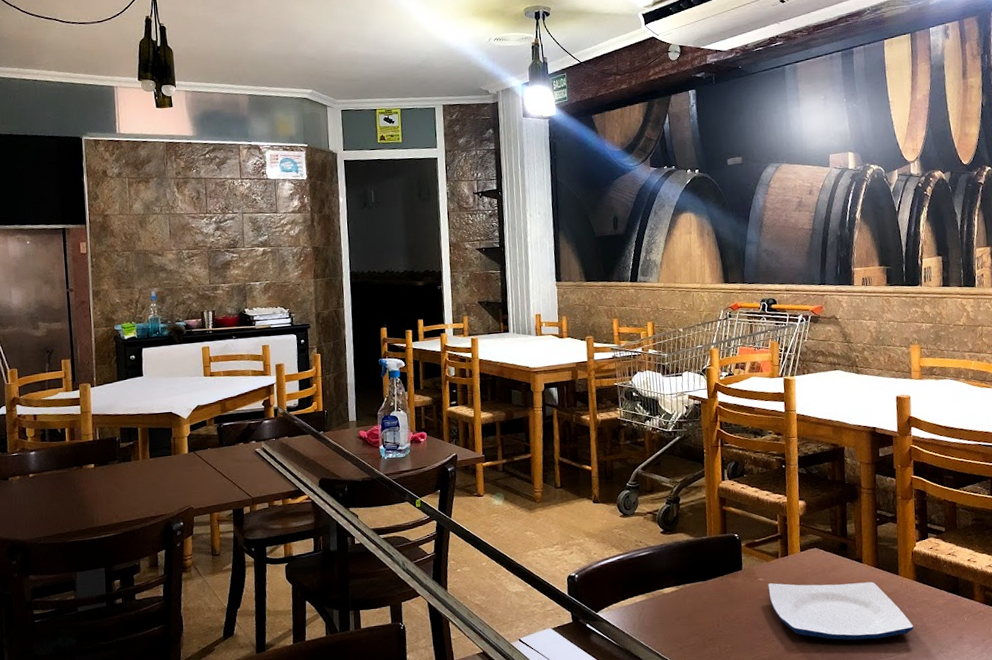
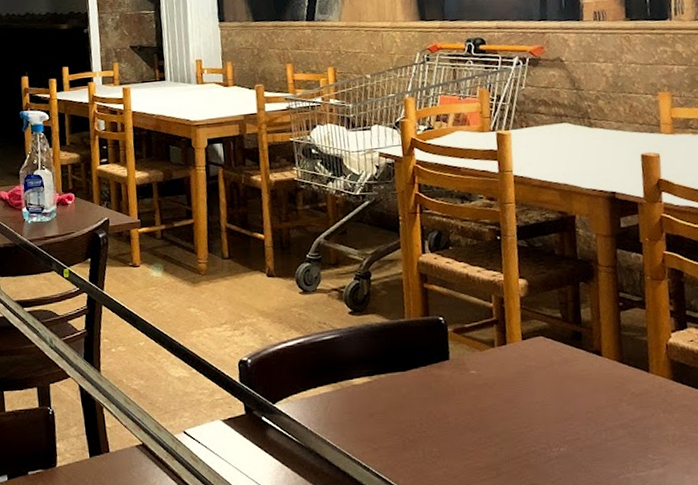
plate: present [768,581,914,641] -> none [481,377,672,450]

